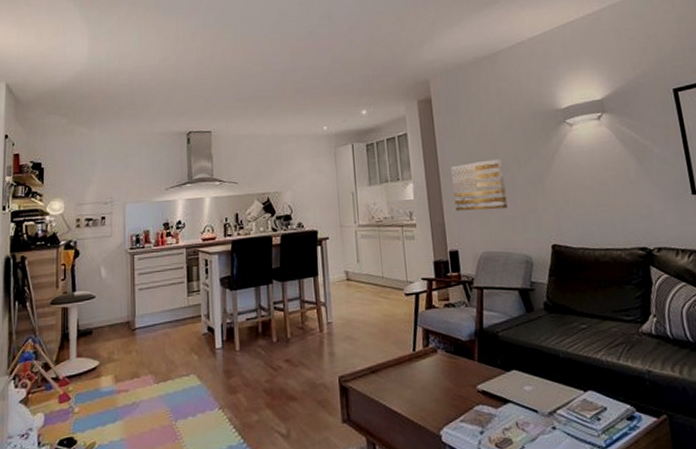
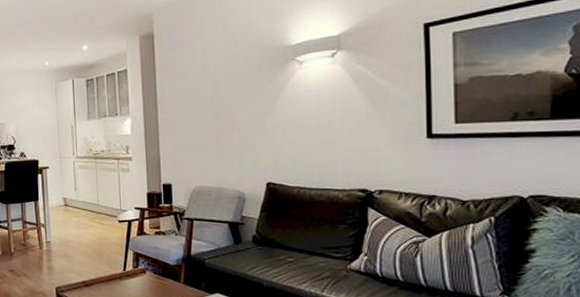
wall art: present [451,158,508,212] -> none [170,96,225,147]

